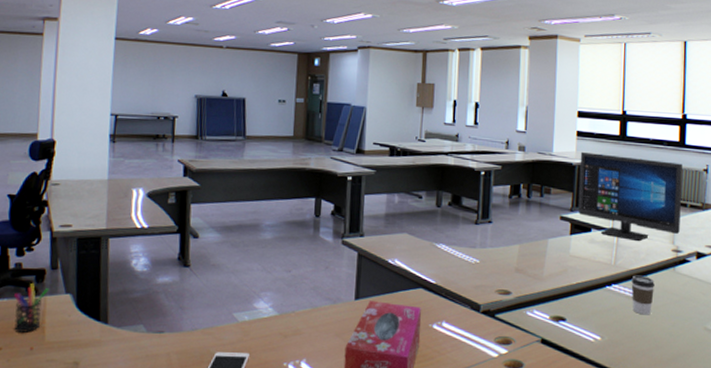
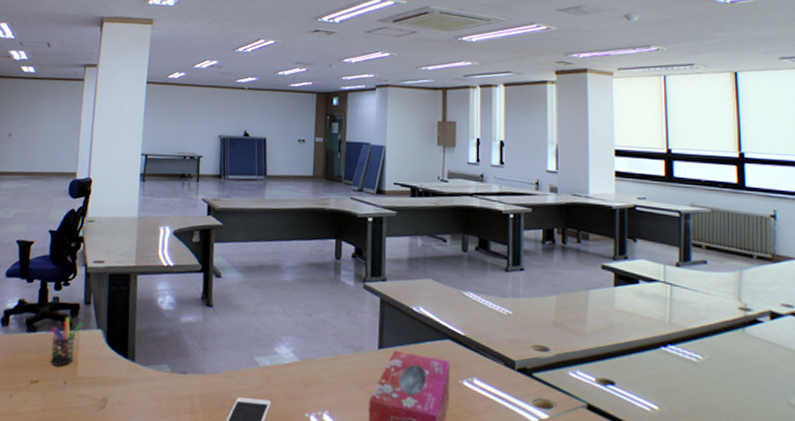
computer monitor: present [578,151,682,242] -> none [620,193,747,297]
coffee cup: present [631,275,655,315] -> none [691,335,720,384]

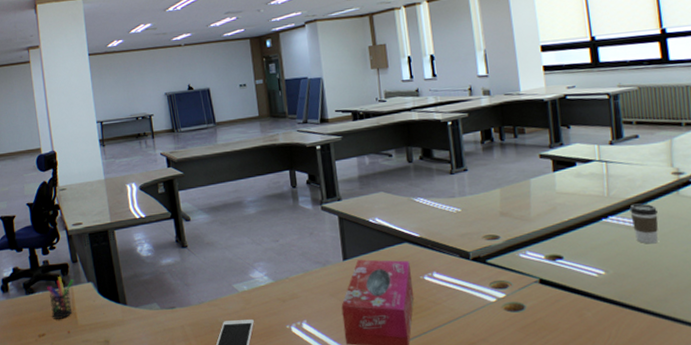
coffee cup: none [691,335,720,384] -> present [629,203,658,244]

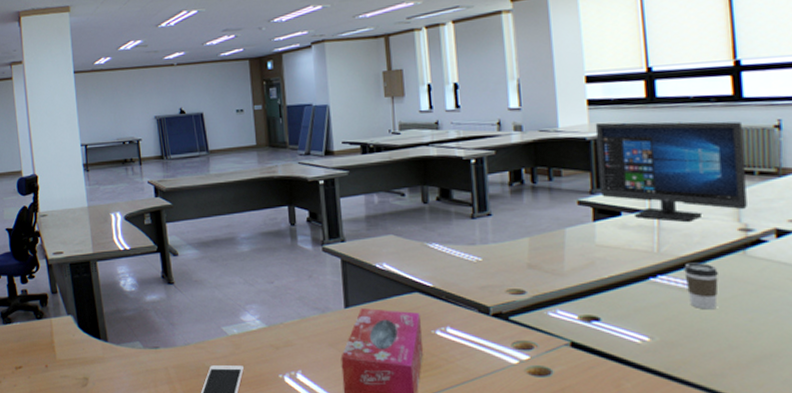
pen holder: present [47,276,74,319] -> none [25,306,53,352]
computer monitor: none [550,81,678,170] -> present [595,121,747,223]

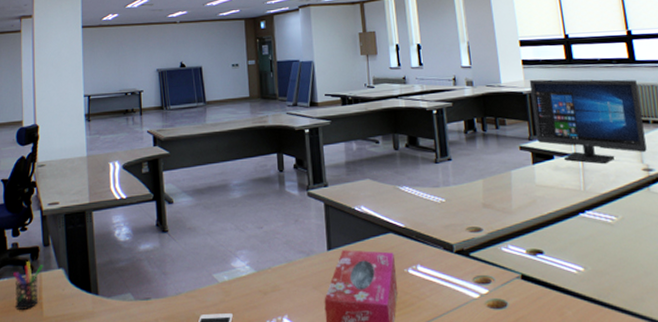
pen holder: none [25,306,53,352] -> present [13,260,44,310]
coffee cup: present [684,262,719,310] -> none [605,199,632,241]

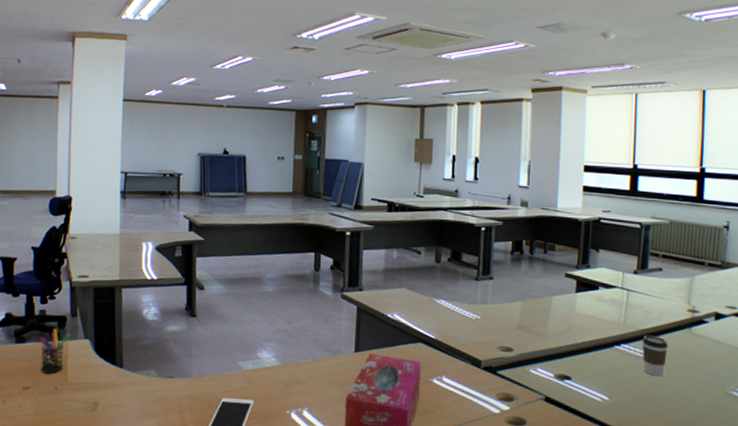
computer monitor: present [529,79,647,165] -> none [584,207,700,301]
coffee cup: none [605,199,632,241] -> present [642,335,668,377]

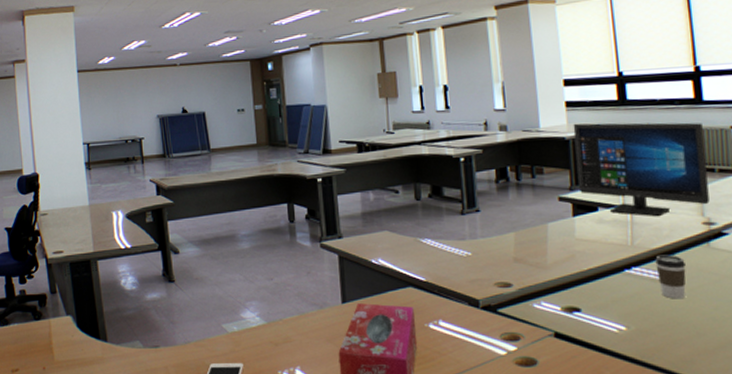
pen holder: present [40,328,70,374] -> none [23,307,52,354]
computer monitor: none [584,207,700,301] -> present [573,122,710,217]

